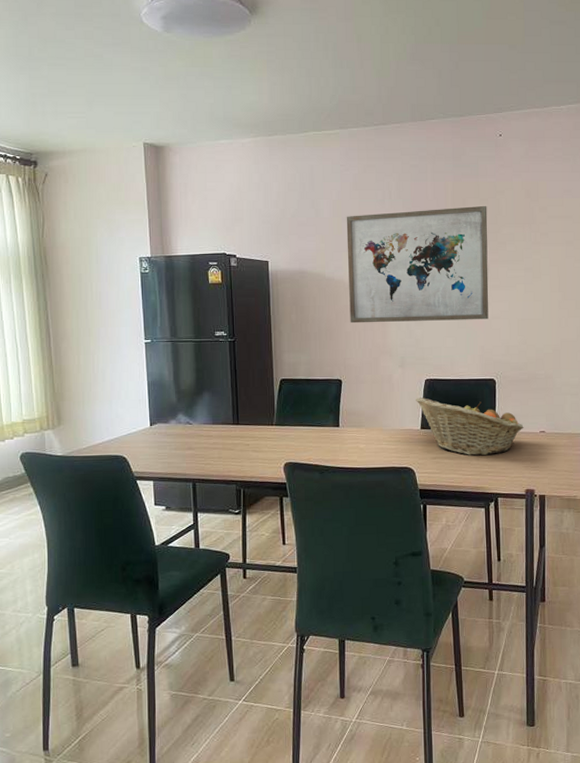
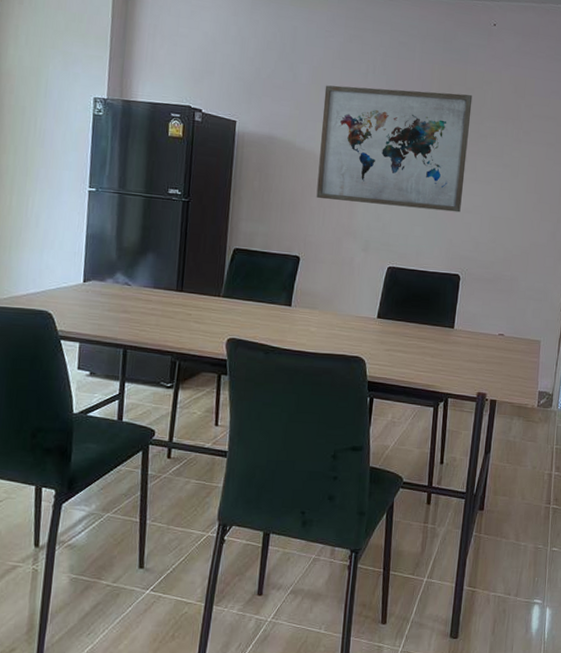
fruit basket: present [416,397,524,456] -> none [375,284,483,353]

